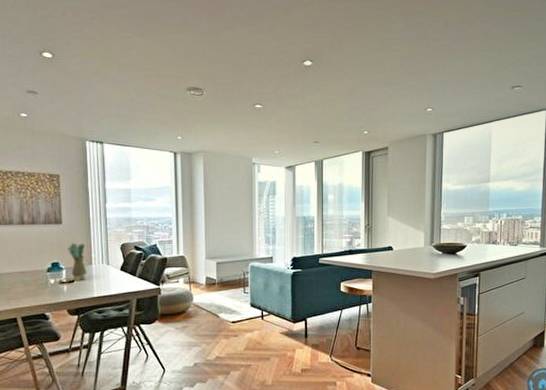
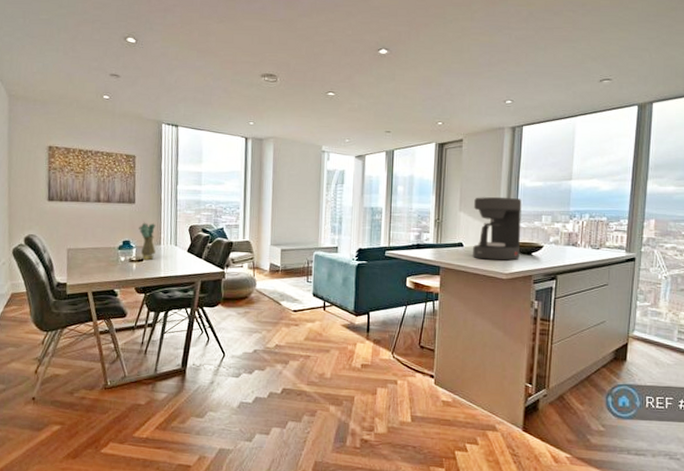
coffee maker: none [401,201,446,261] -> present [473,196,522,261]

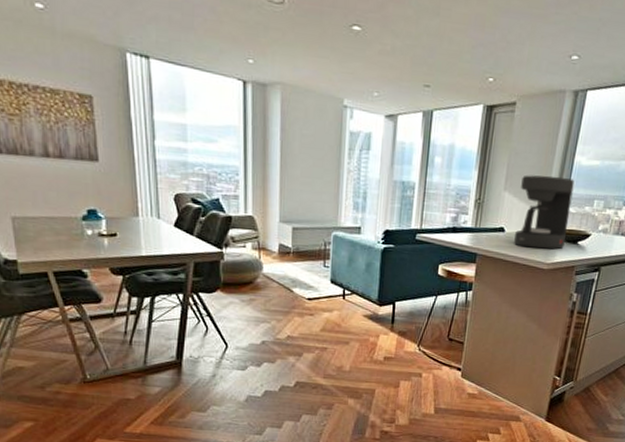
vase: present [139,222,156,261] -> none [107,186,132,236]

